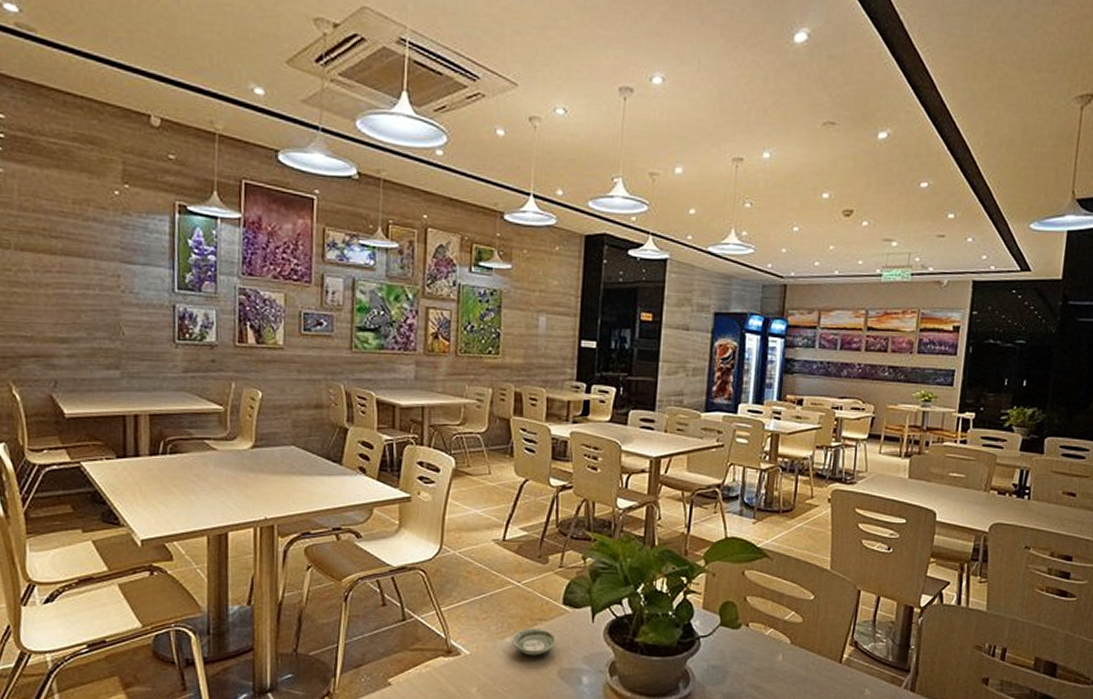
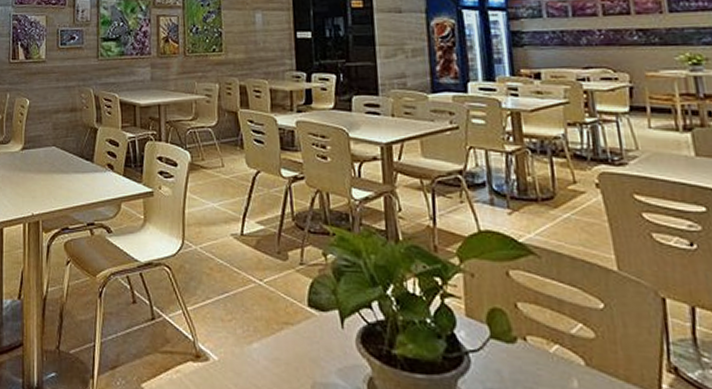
saucer: present [511,629,557,656] -> none [258,333,306,366]

